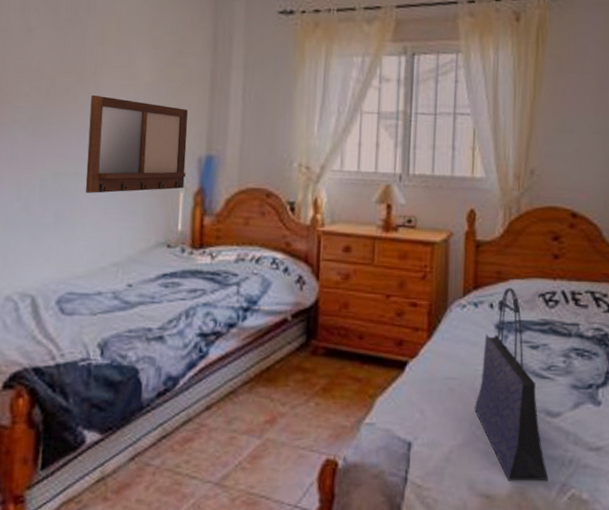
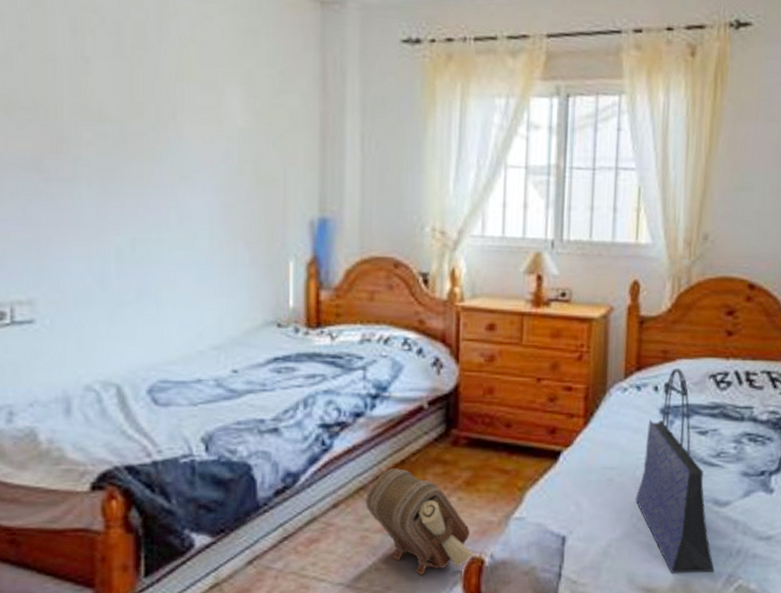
writing board: present [85,94,188,193] -> none [172,142,296,264]
pouch: none [234,374,329,476] -> present [365,468,474,576]

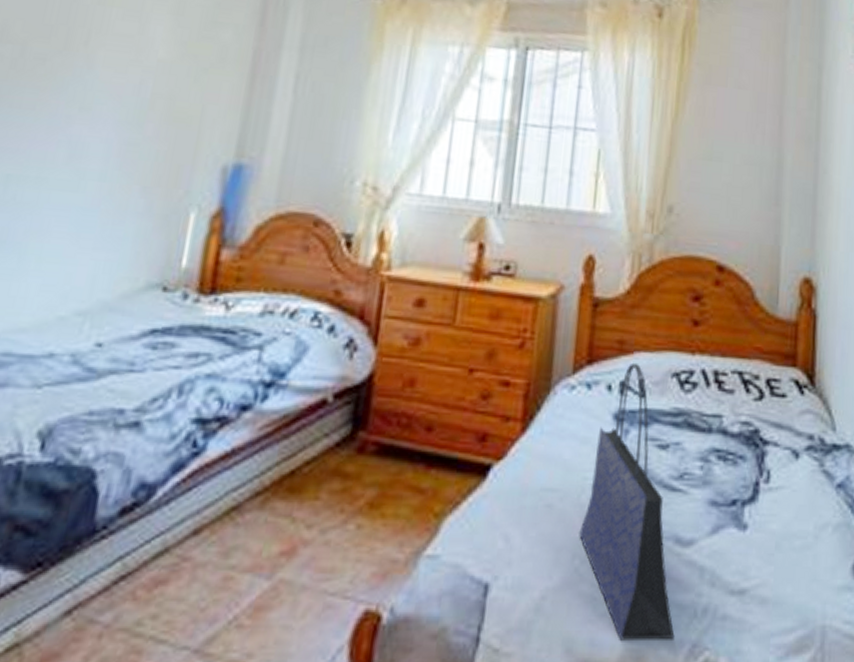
pouch: present [365,468,474,576] -> none [236,481,369,638]

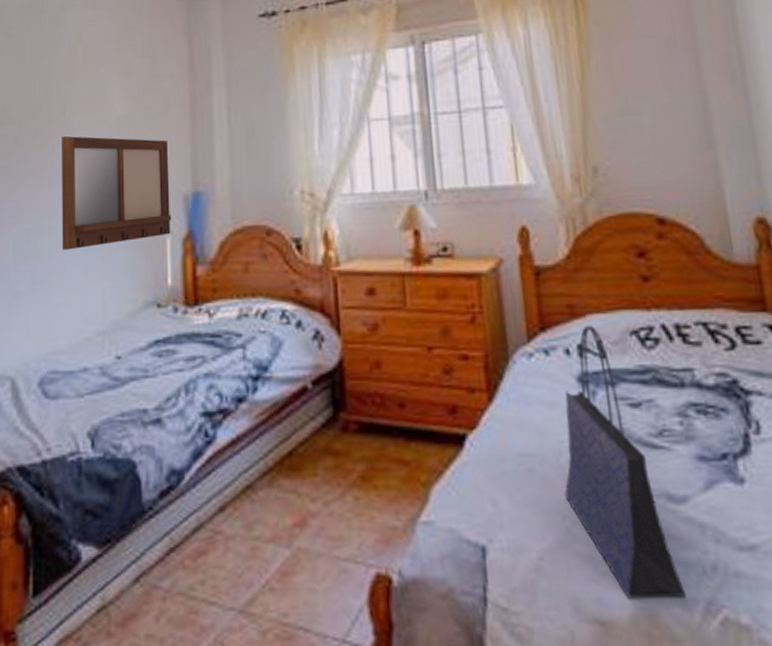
writing board: none [49,70,215,209] -> present [61,135,172,250]

